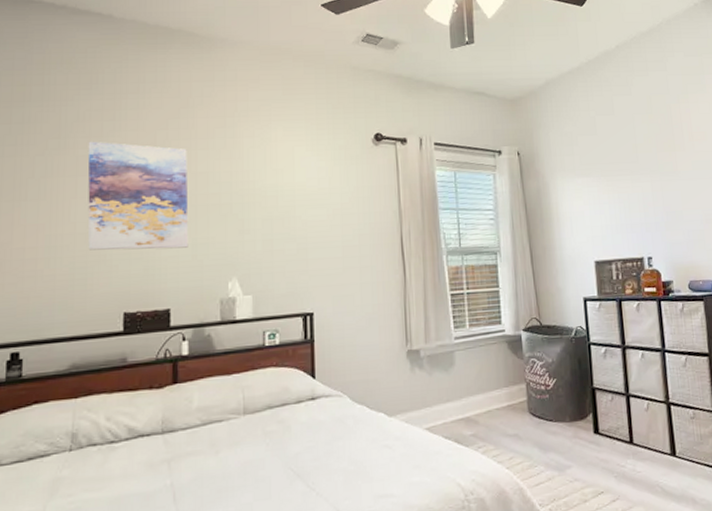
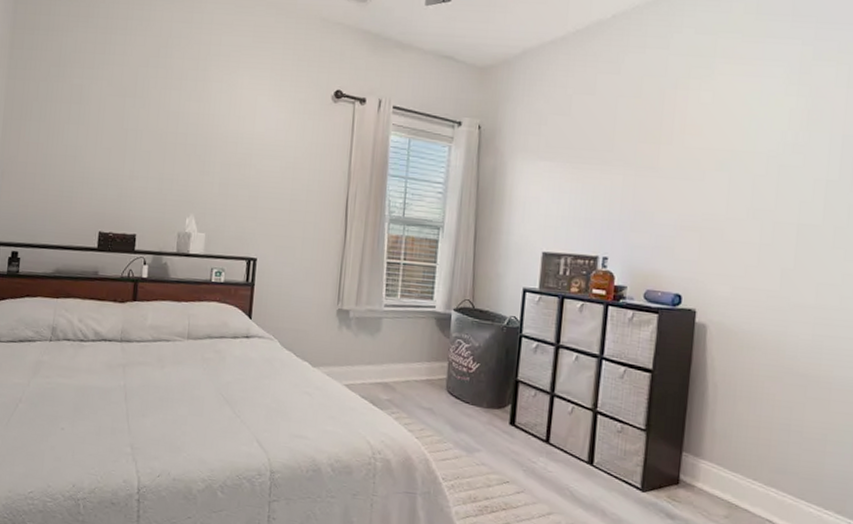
wall art: present [87,141,189,250] -> none [75,71,163,181]

